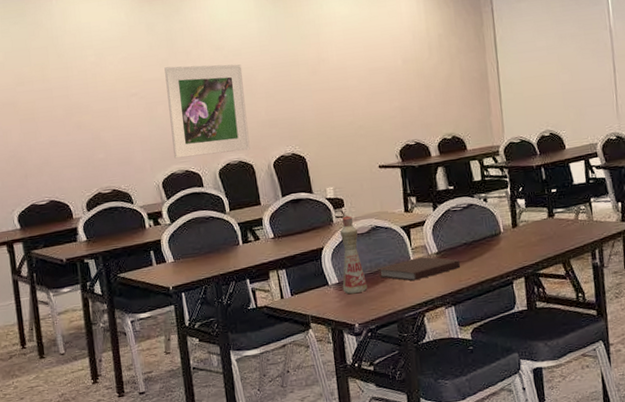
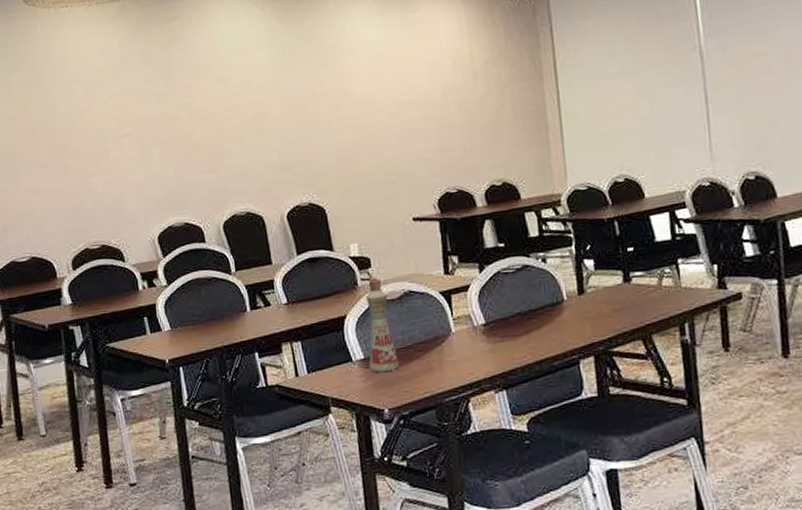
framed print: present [164,64,250,159] -> none [161,98,260,209]
notebook: present [377,257,461,281] -> none [411,329,514,359]

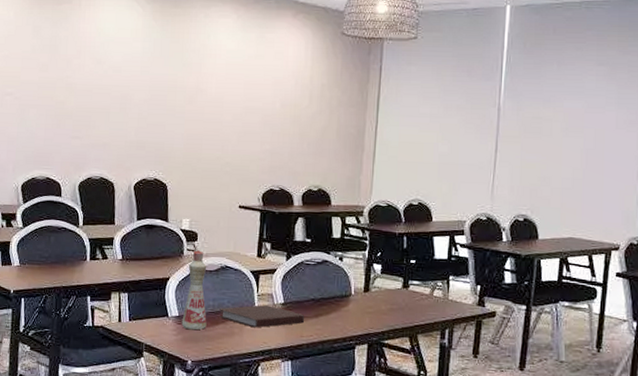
notebook: none [411,329,514,359] -> present [219,305,305,328]

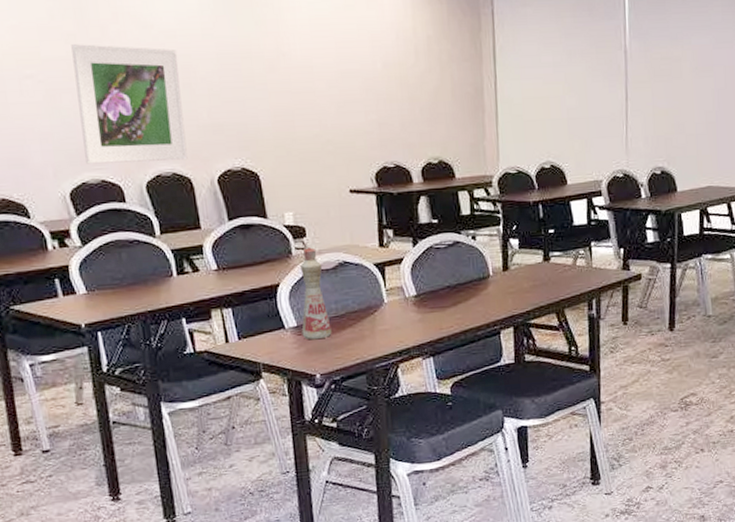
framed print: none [38,72,120,168] -> present [71,44,188,164]
notebook: present [219,305,305,328] -> none [344,300,443,327]

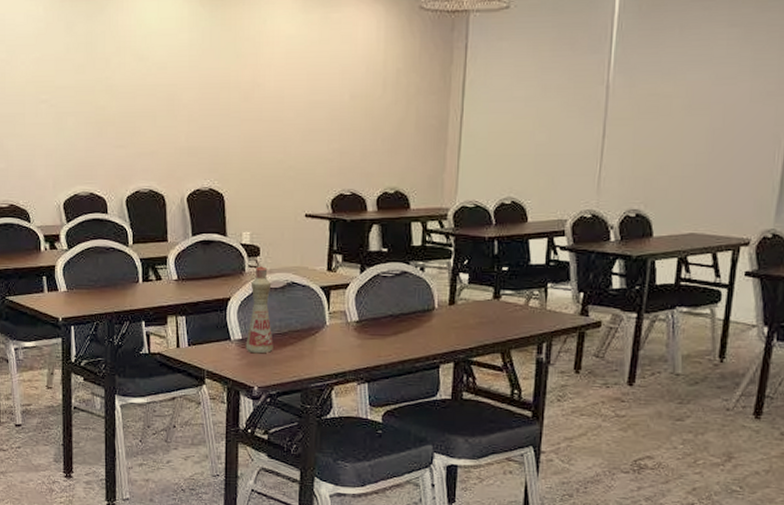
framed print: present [71,44,188,164] -> none [80,74,166,179]

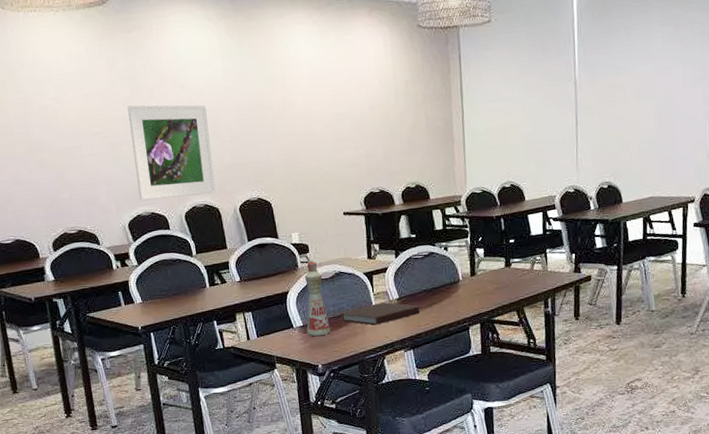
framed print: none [80,74,166,179] -> present [127,105,216,200]
notebook: none [287,324,383,349] -> present [340,302,421,326]

